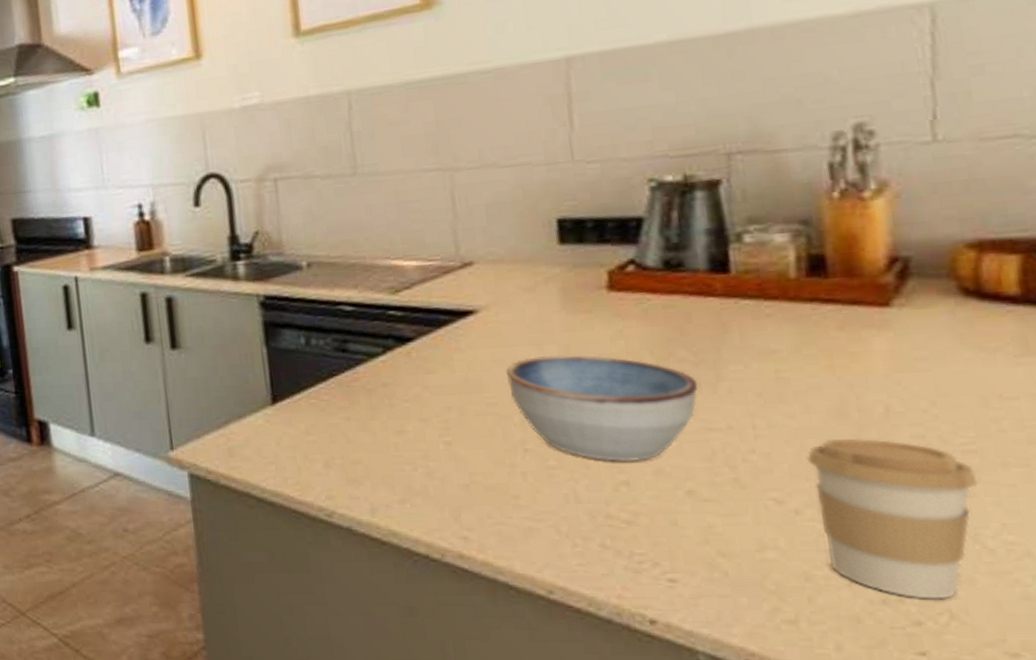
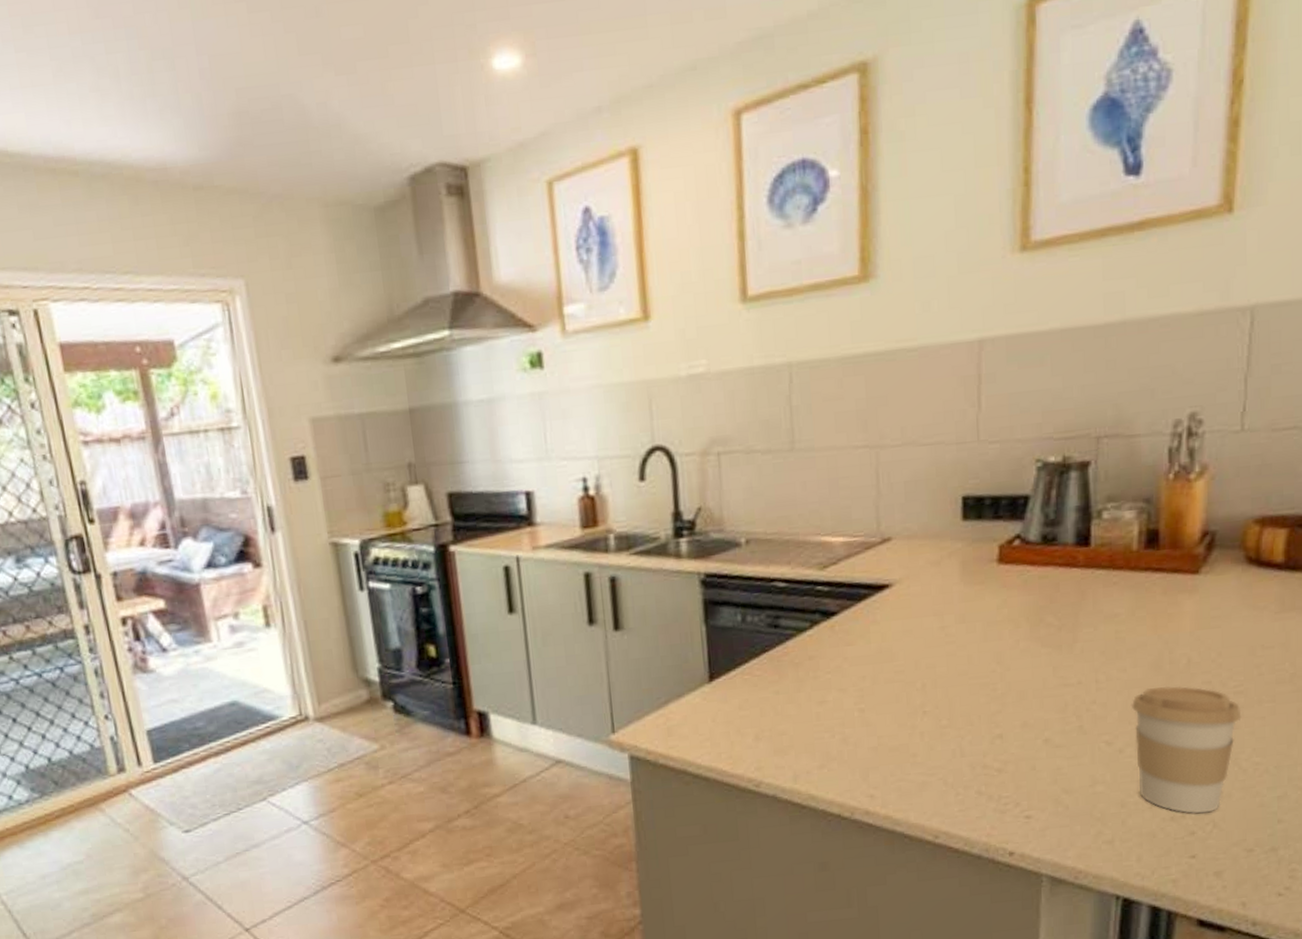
bowl: present [505,355,699,463] -> none [912,623,1060,718]

